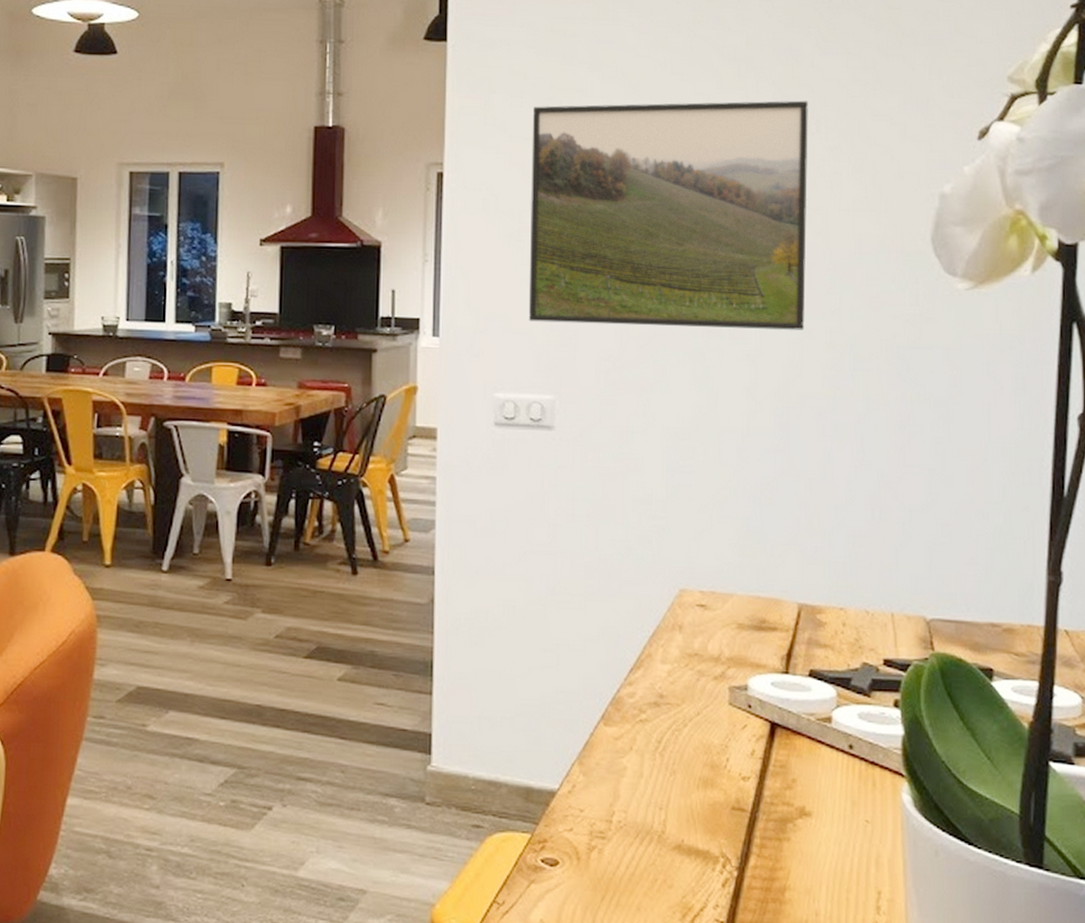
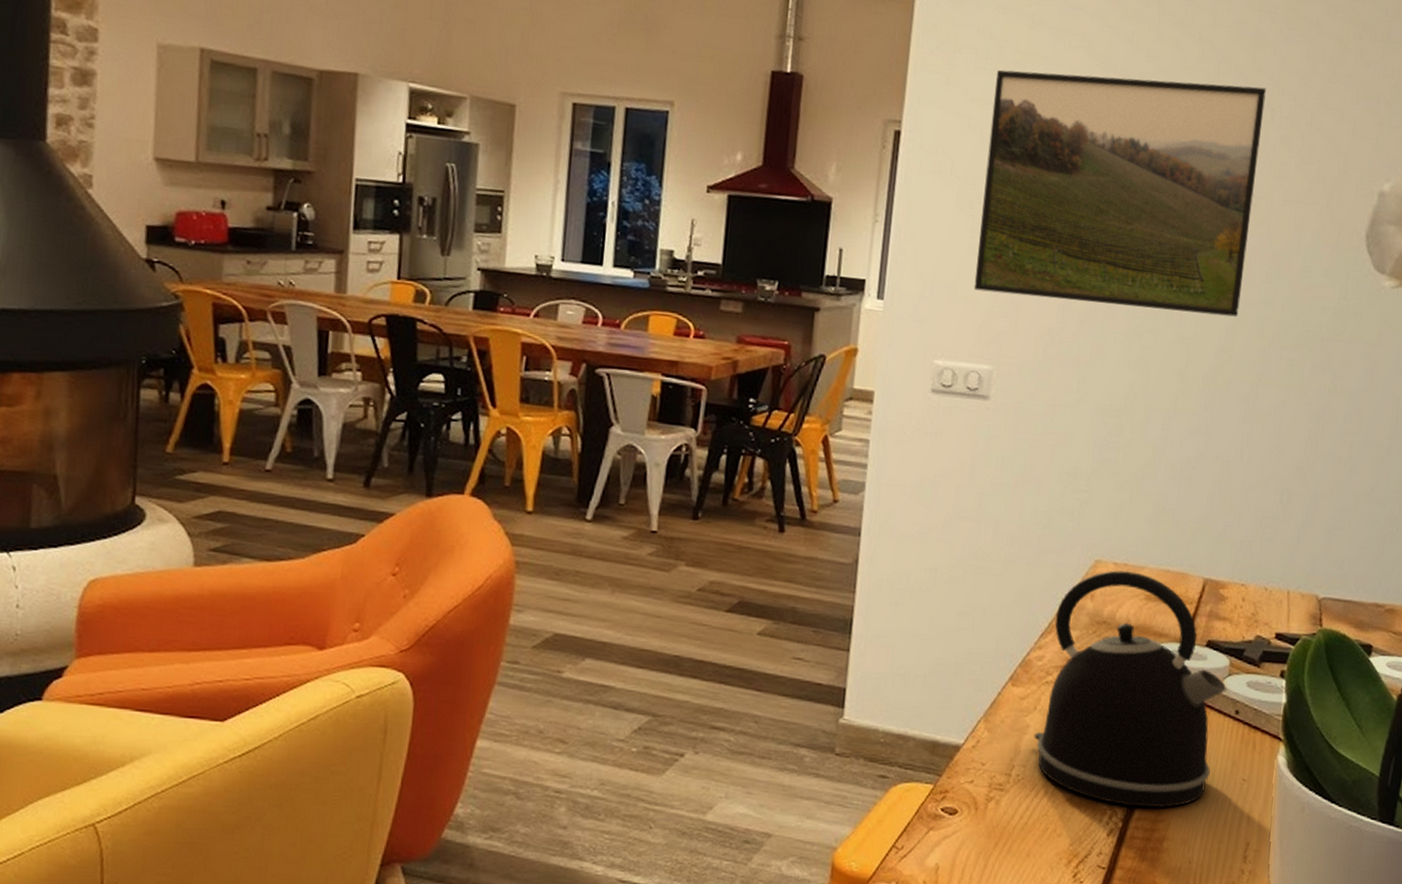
kettle: none [633,598,836,854] -> present [1034,570,1227,808]

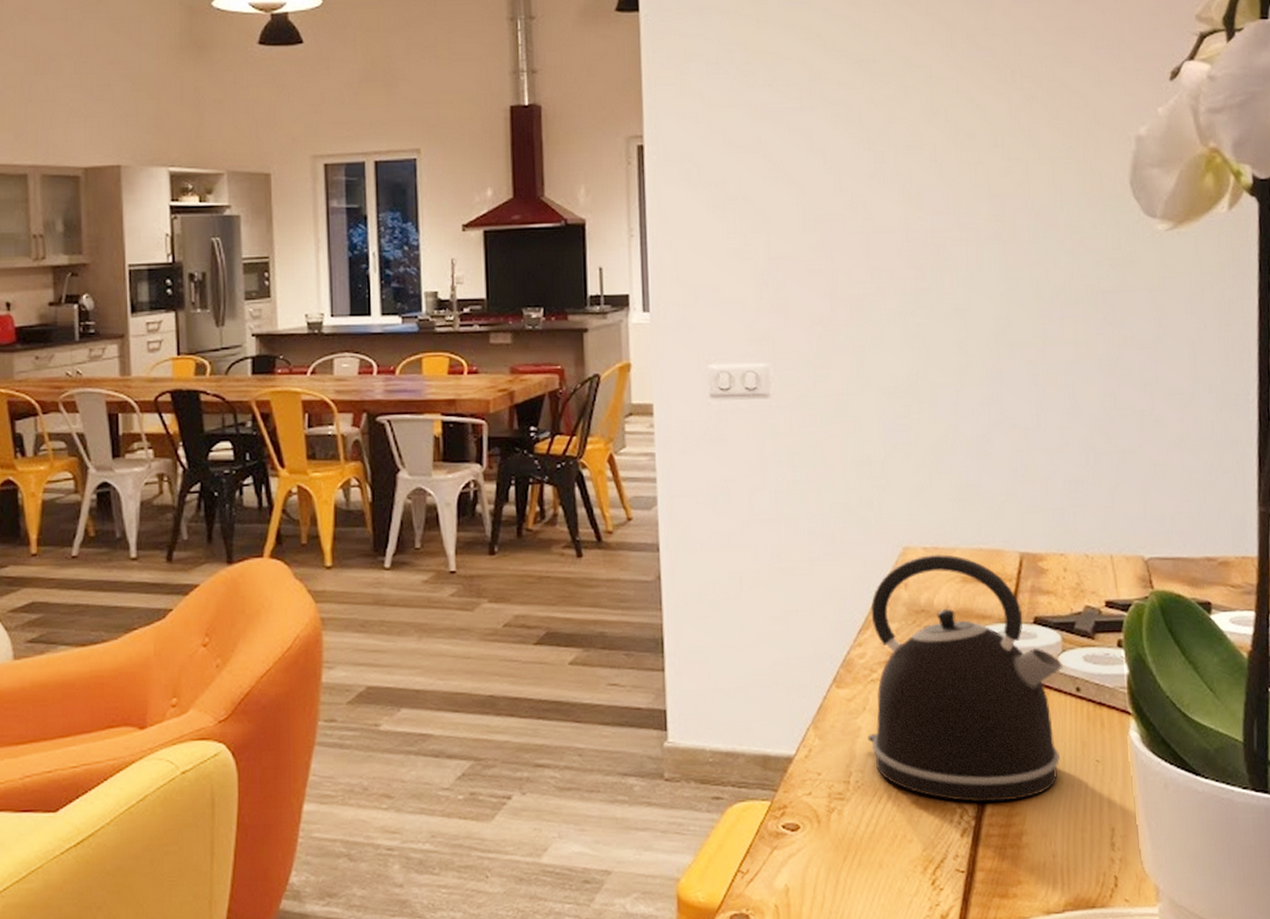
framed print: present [973,69,1266,317] -> none [729,51,1011,290]

